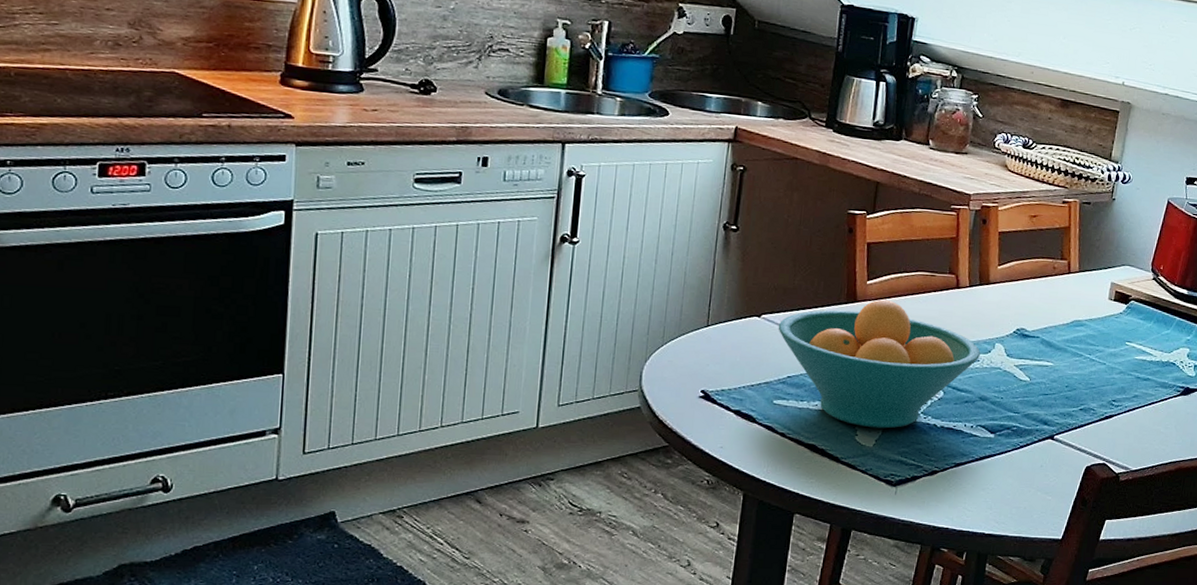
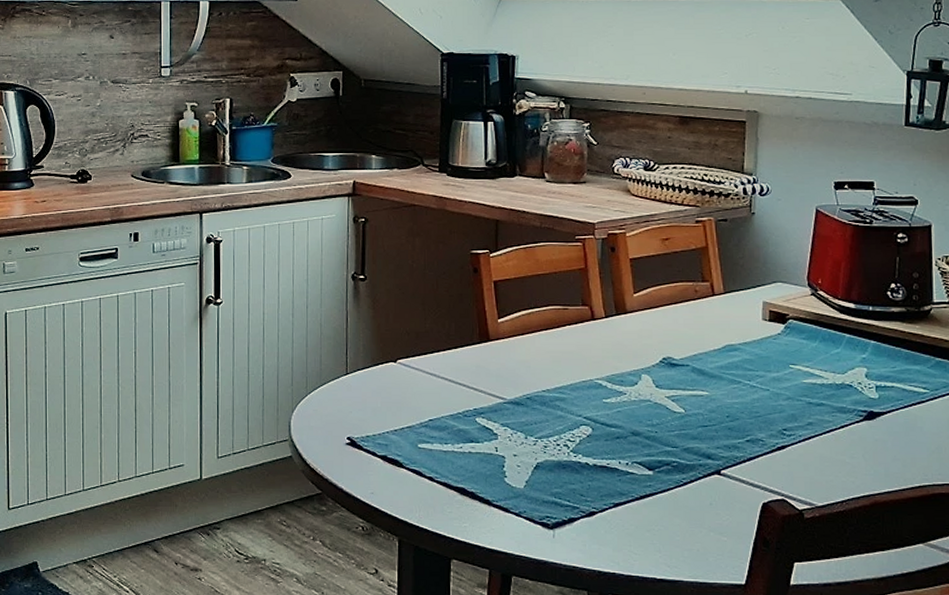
fruit bowl: present [778,299,981,429] -> none [414,337,627,469]

